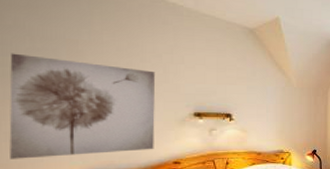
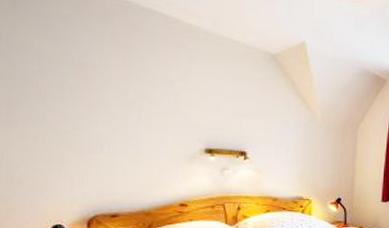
wall art: present [9,53,156,159] -> none [10,76,166,193]

